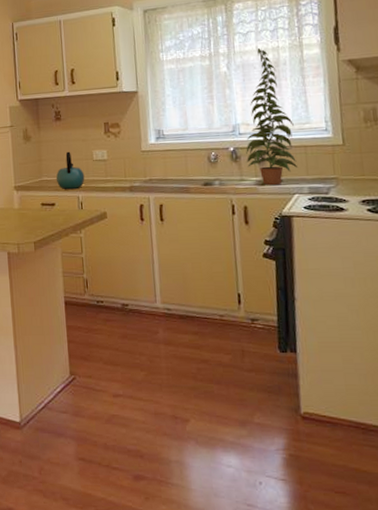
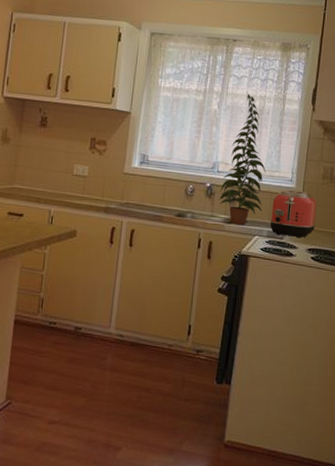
kettle: present [56,151,85,189] -> none [29,161,61,202]
toaster: none [308,139,366,191] -> present [270,190,317,238]

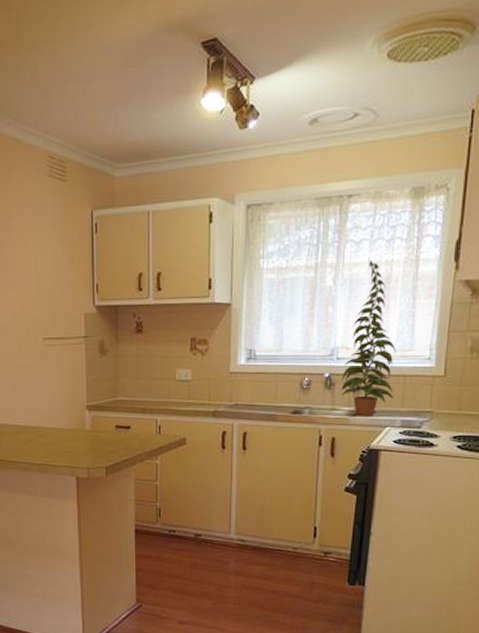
toaster: present [270,190,317,238] -> none [404,370,464,425]

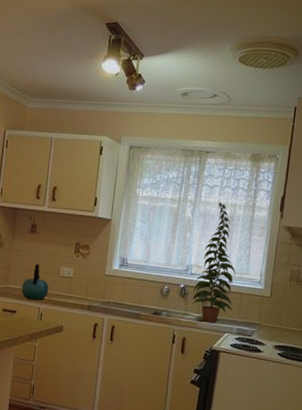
kettle: none [133,369,165,411] -> present [21,263,49,300]

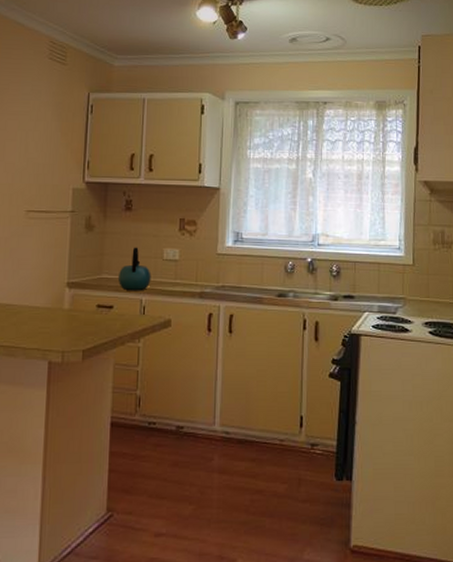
plant: present [192,202,236,323] -> none [322,159,370,301]

